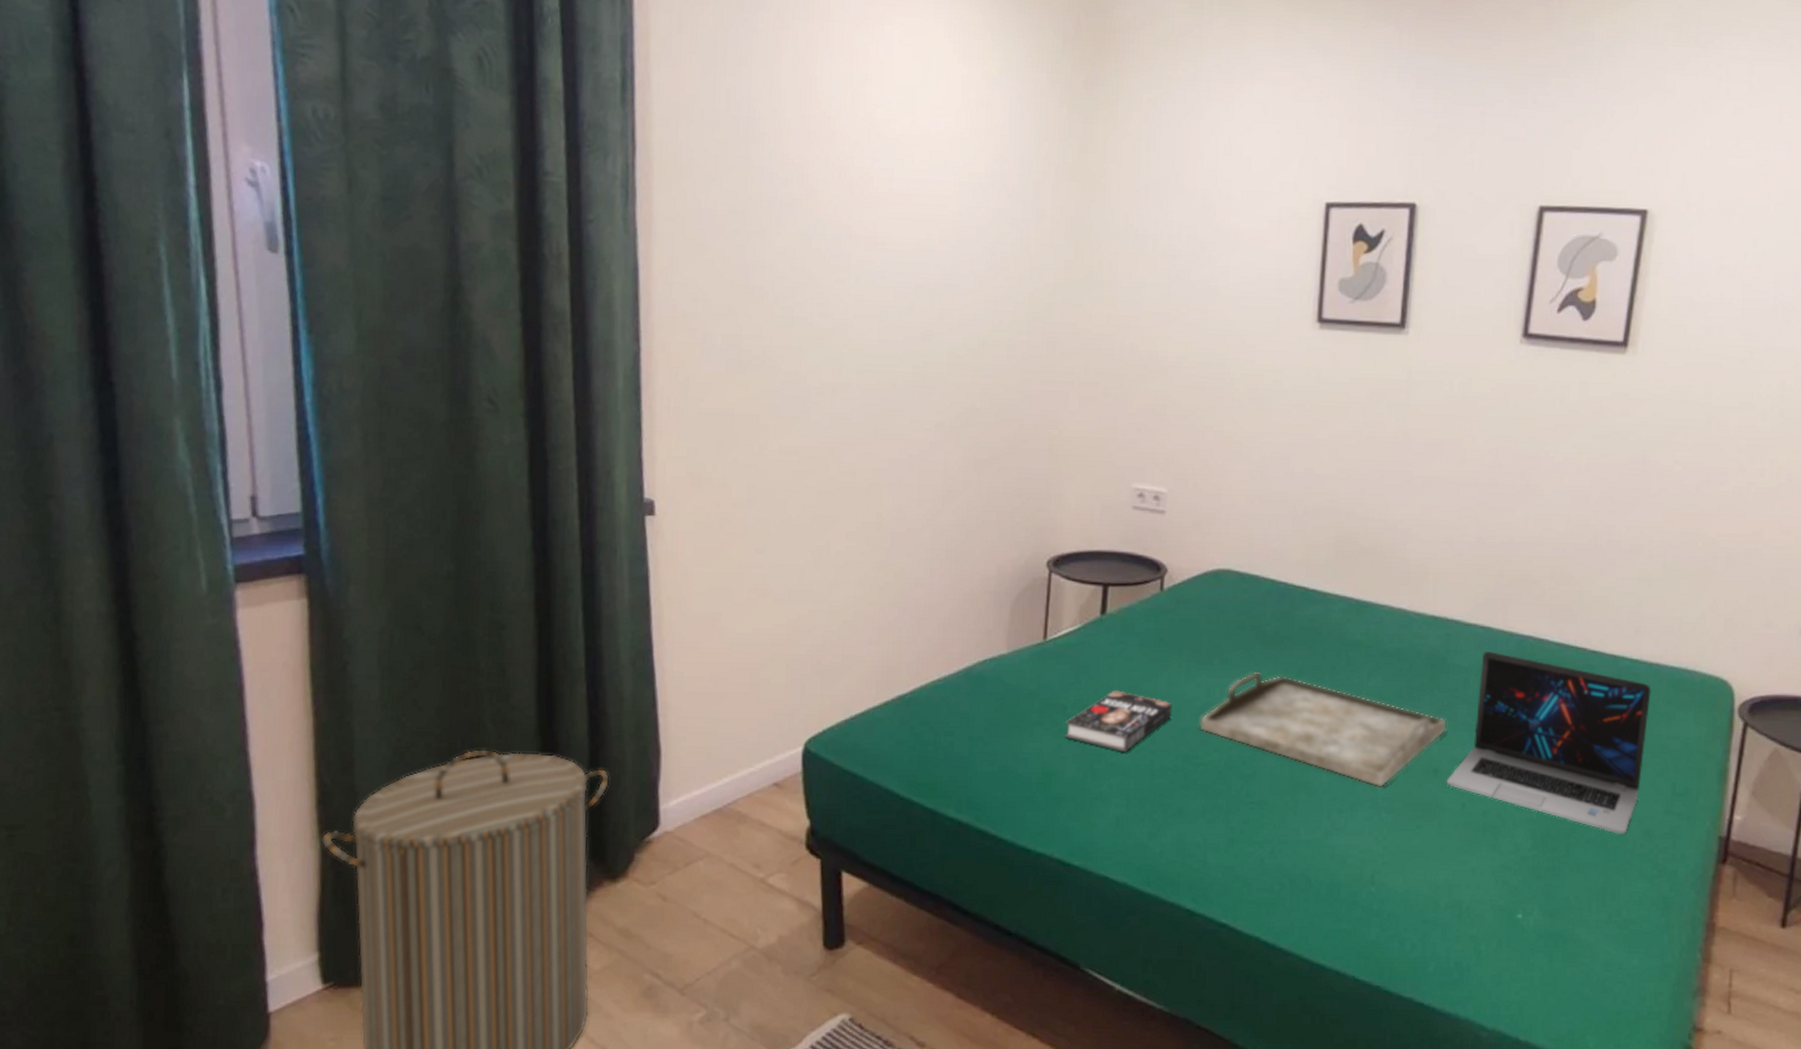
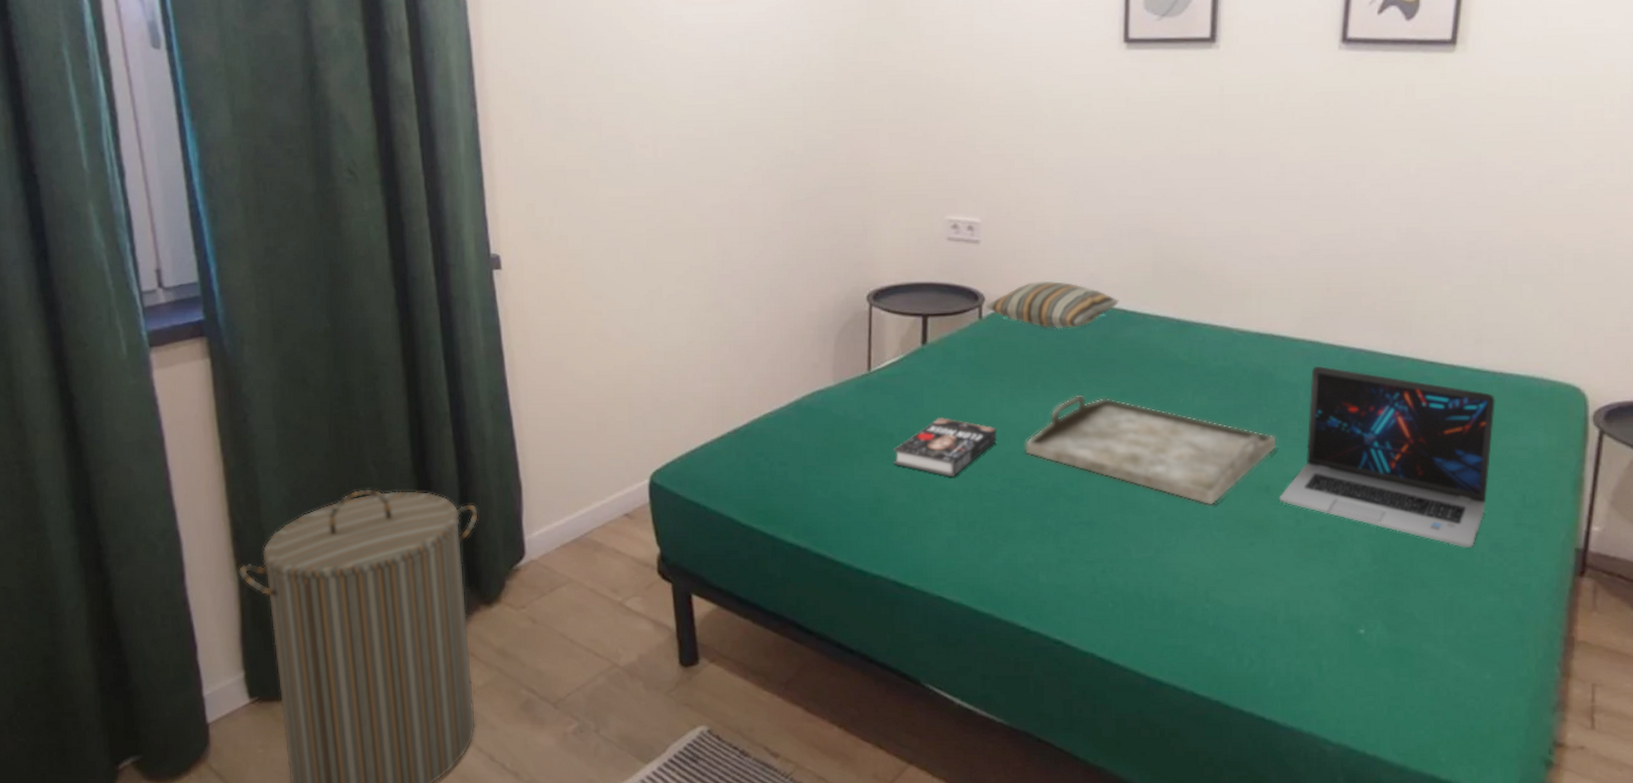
pillow: none [1168,554,1301,605] -> present [986,280,1119,329]

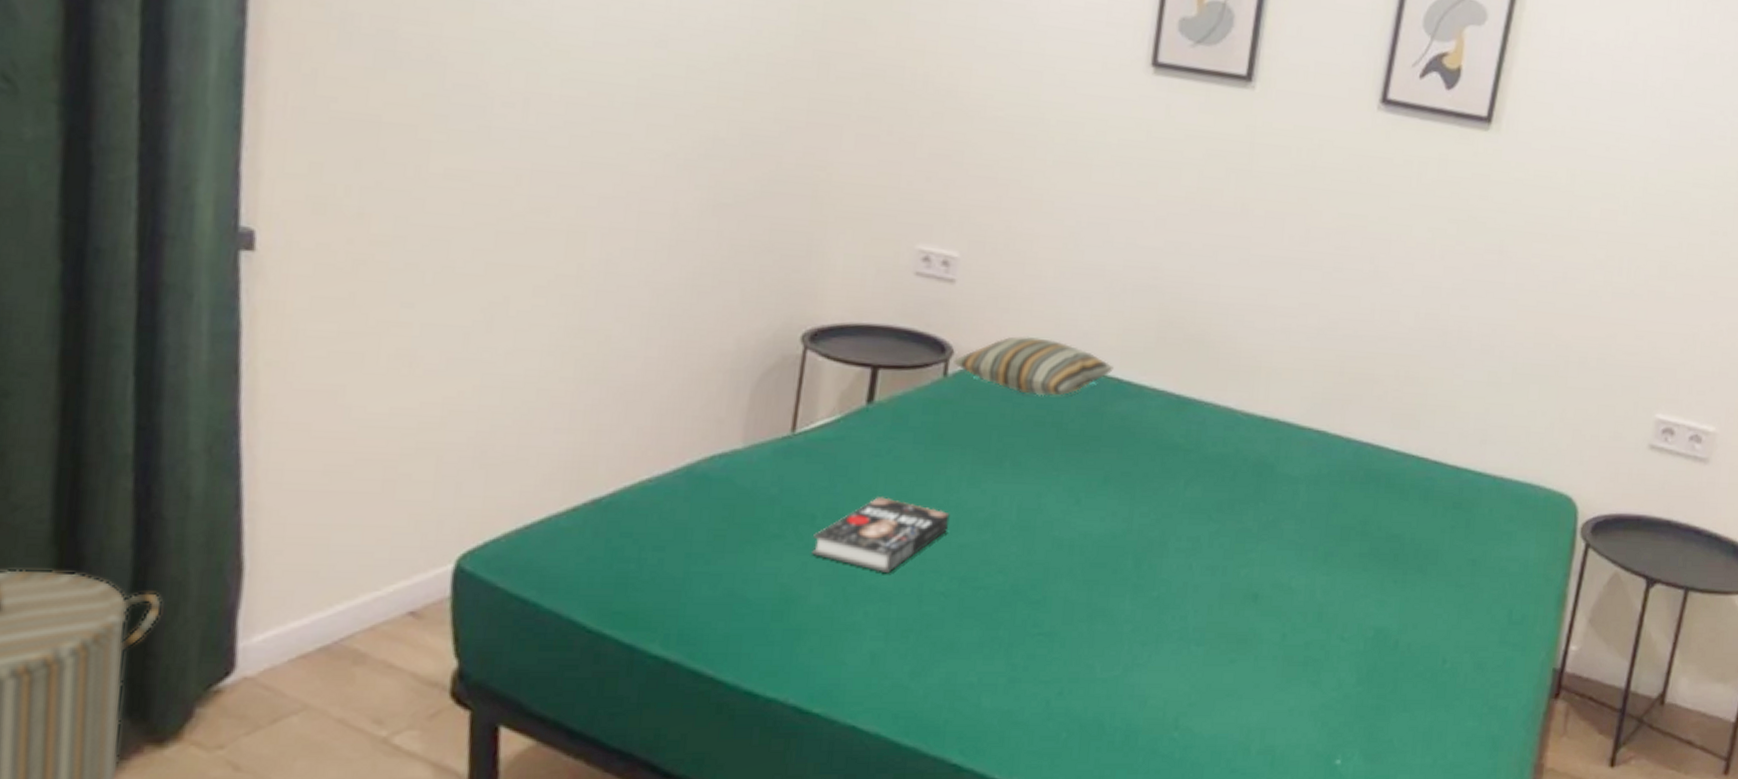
serving tray: present [1025,395,1278,506] -> none [982,477,1272,616]
laptop: present [1279,366,1495,548] -> none [1266,459,1493,667]

